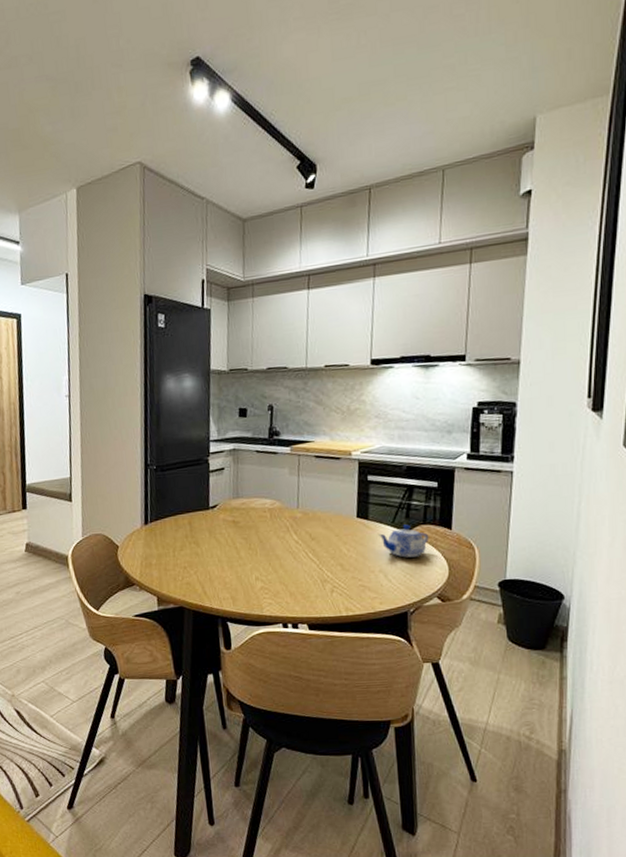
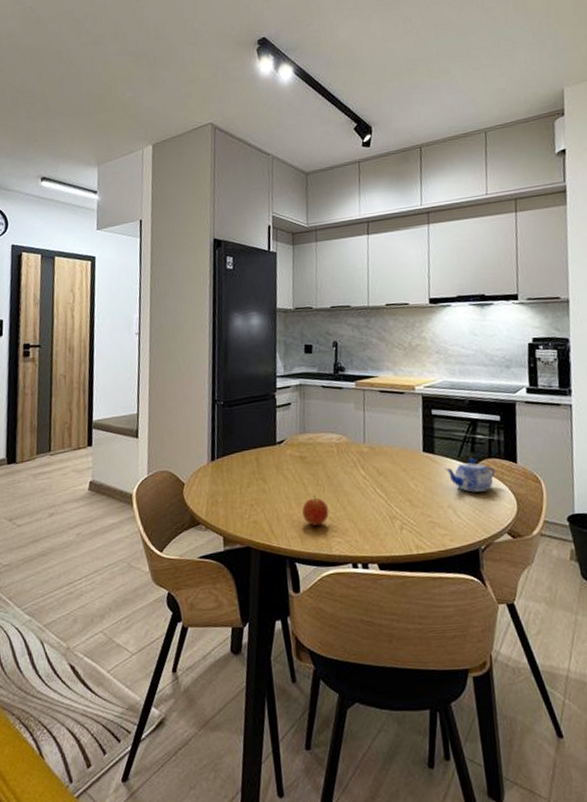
fruit: none [234,558,261,588] -> present [302,495,329,526]

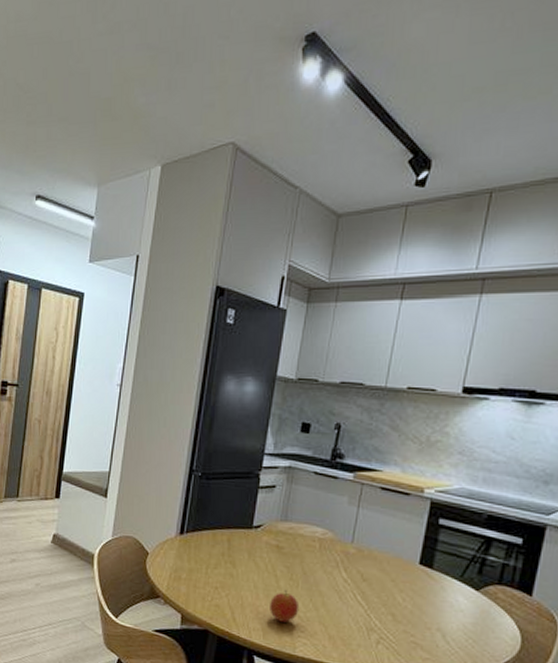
teapot: present [445,458,496,493] -> none [442,581,503,621]

